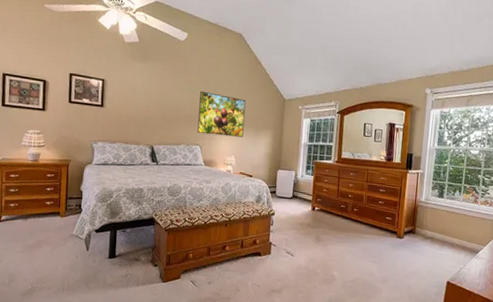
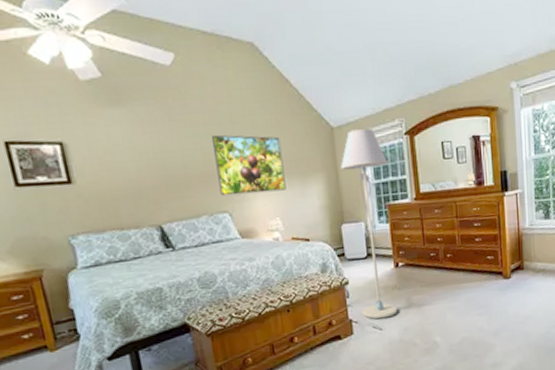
floor lamp: none [280,104,321,248] -> present [340,129,398,320]

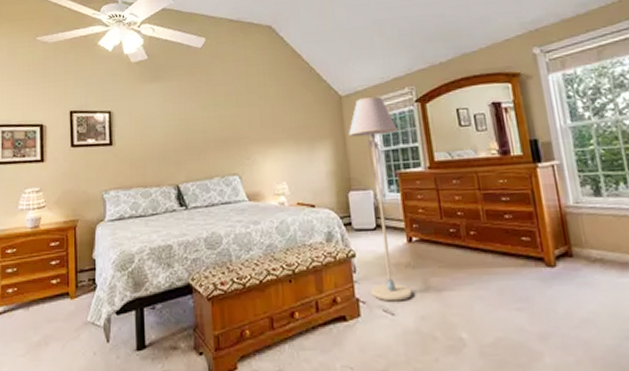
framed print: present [212,134,286,196] -> none [230,104,294,160]

